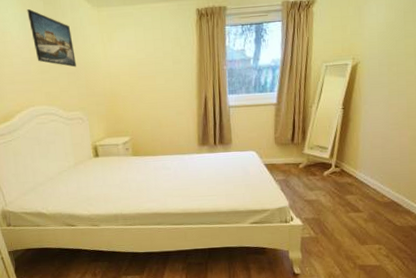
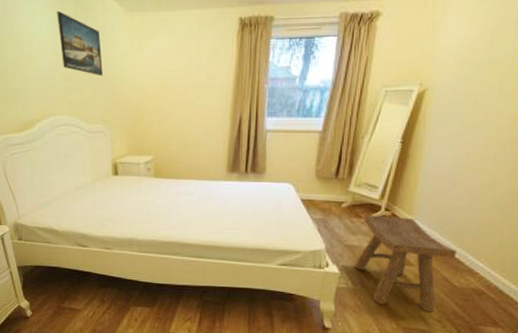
stool: none [314,171,396,250] -> present [354,215,457,312]

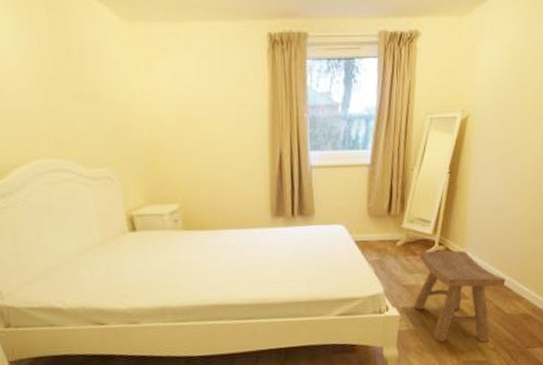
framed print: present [57,11,103,76] -> none [22,17,100,106]

